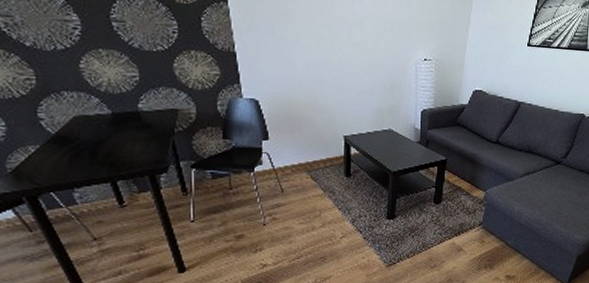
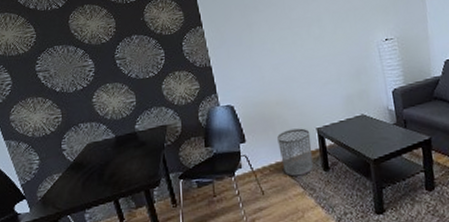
waste bin: none [303,133,337,179] -> present [277,128,314,177]

